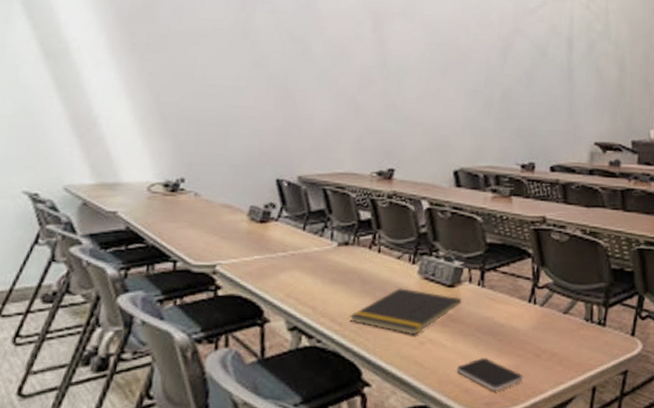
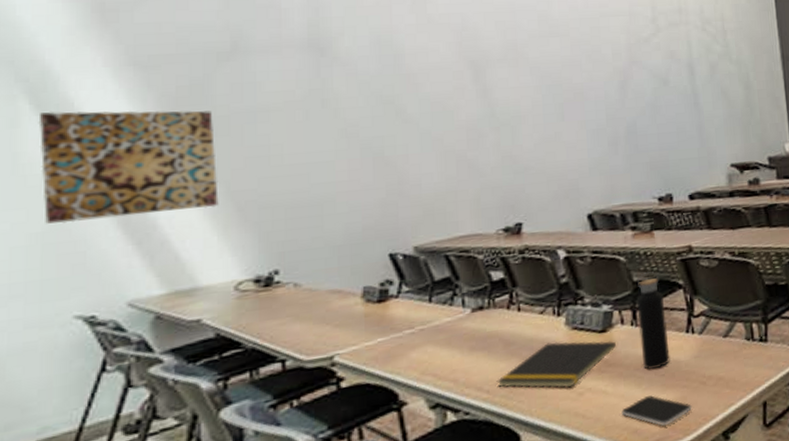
wall art: none [15,13,155,114] -> present [38,111,219,224]
water bottle: none [482,236,513,333] -> present [636,271,670,370]

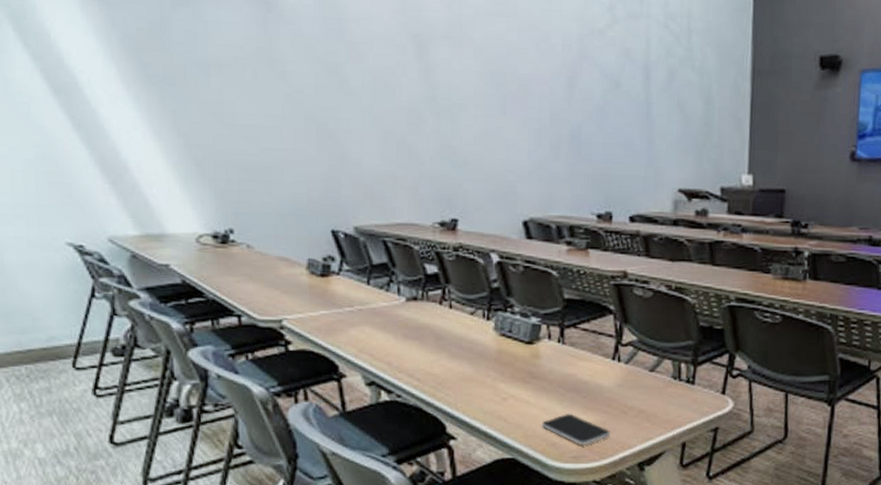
wall art: present [38,111,219,224] -> none [22,40,179,158]
notepad: present [496,340,616,388] -> none [426,344,541,391]
water bottle: present [636,271,670,370] -> none [565,291,594,390]

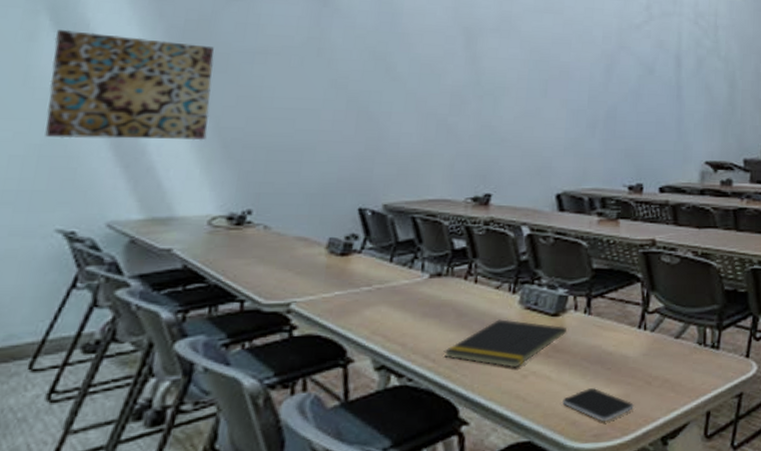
wall art: none [22,40,179,158] -> present [45,29,214,141]
notepad: none [426,344,541,391] -> present [443,319,566,368]

